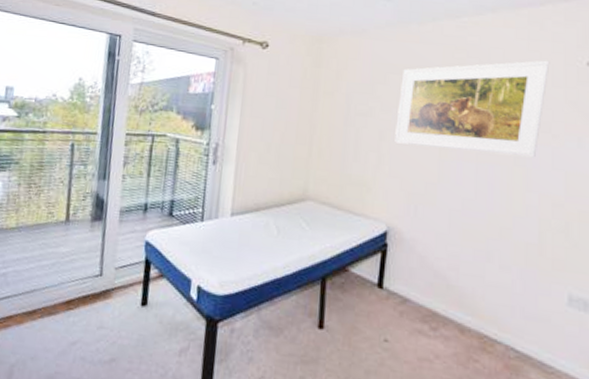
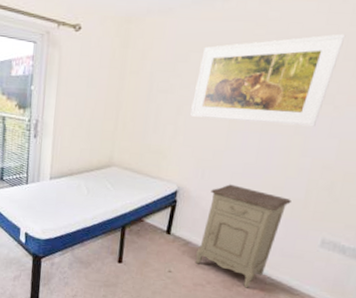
nightstand: none [417,224,524,365] -> present [195,184,291,288]

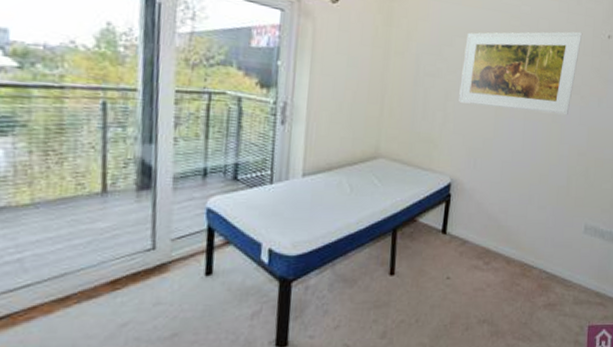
nightstand: present [195,184,291,288] -> none [473,174,556,286]

